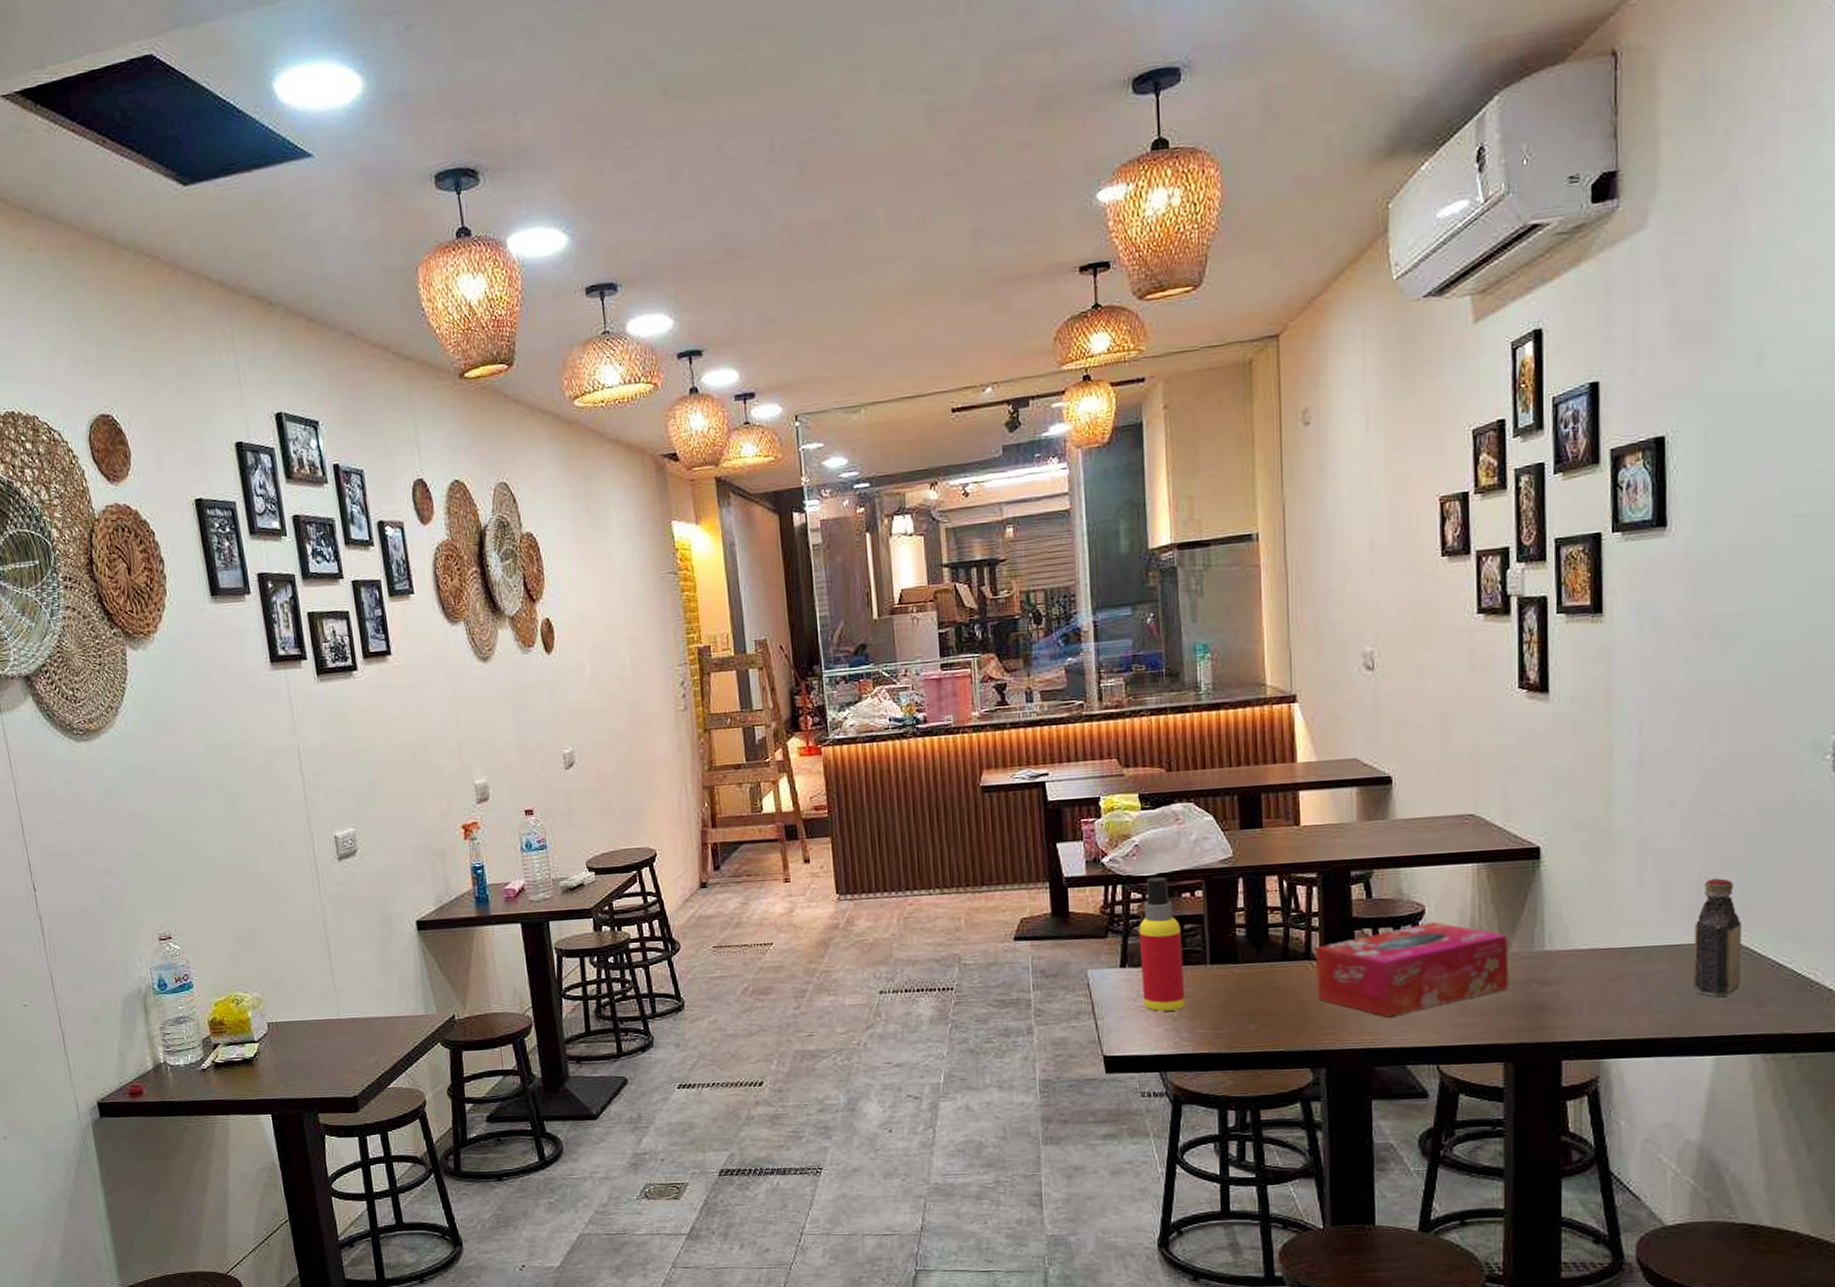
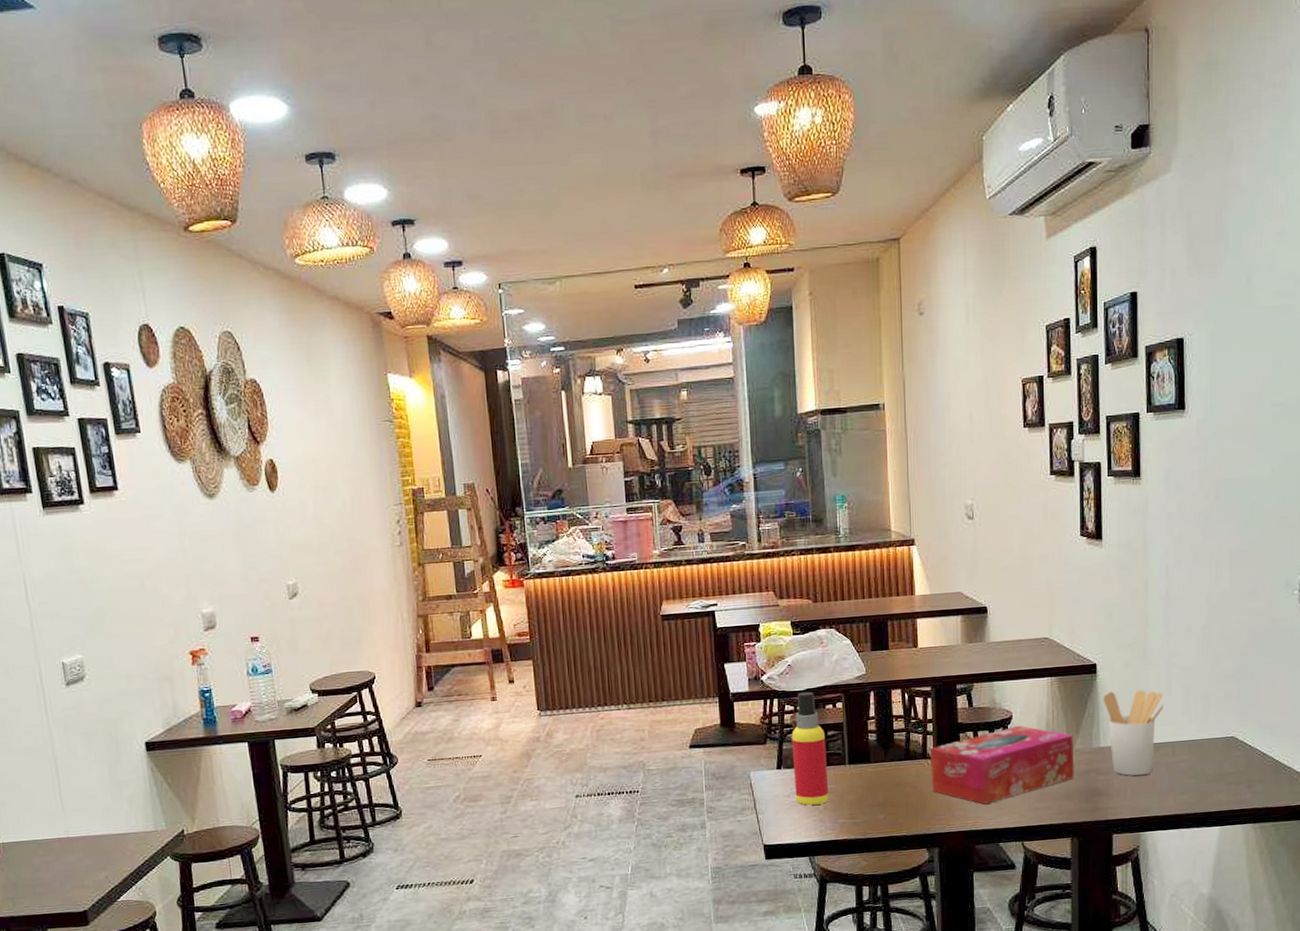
utensil holder: none [1548,880,1636,989] -> present [1102,690,1164,776]
bottle: present [1693,878,1741,997] -> none [1204,687,1238,780]

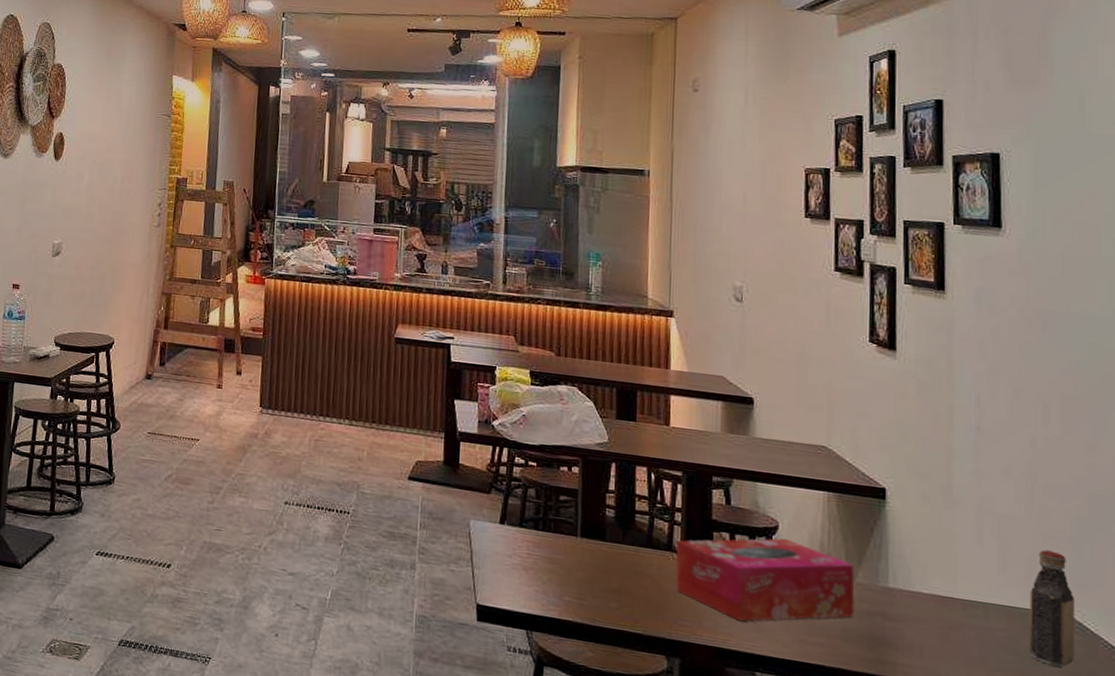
spray bottle: present [791,691,829,805] -> none [517,446,557,574]
utensil holder: present [1102,690,1164,776] -> none [893,524,974,635]
bottle: none [1204,687,1238,780] -> present [1029,550,1074,667]

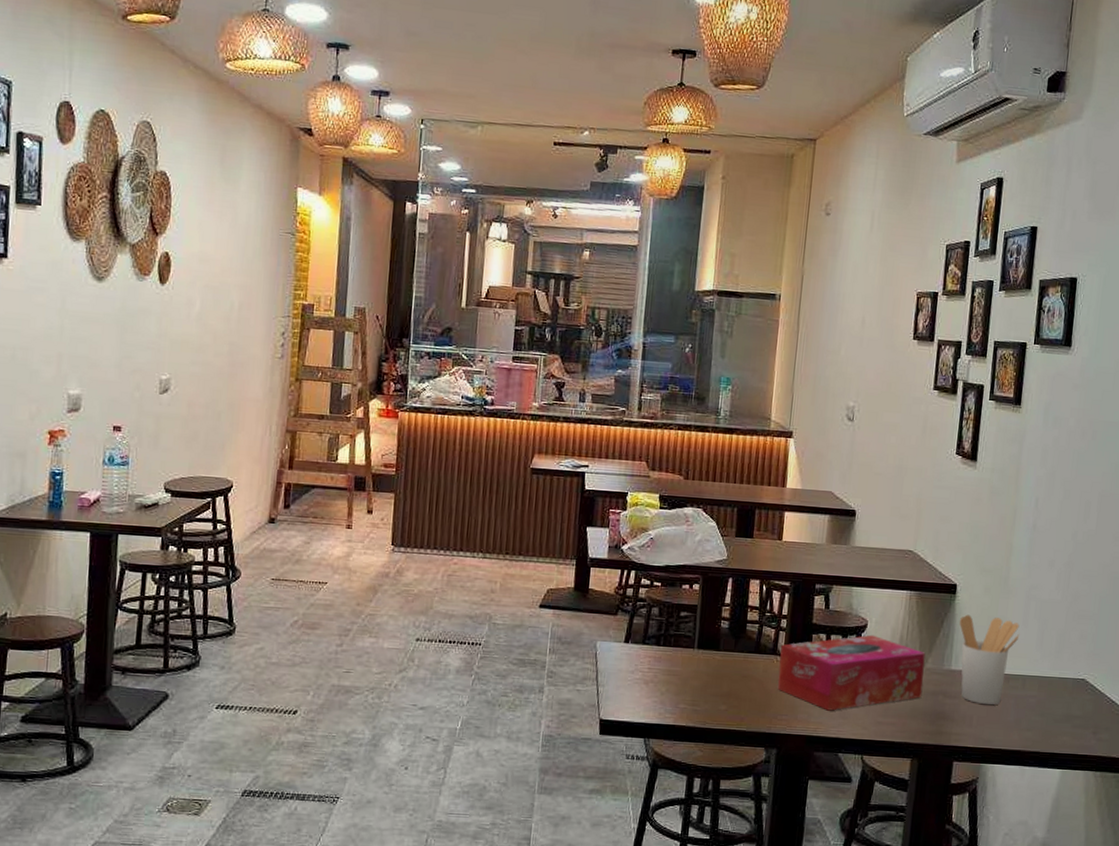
utensil holder: none [893,524,974,635] -> present [959,614,1020,706]
bottle: present [1029,550,1074,667] -> none [1052,627,1090,722]

